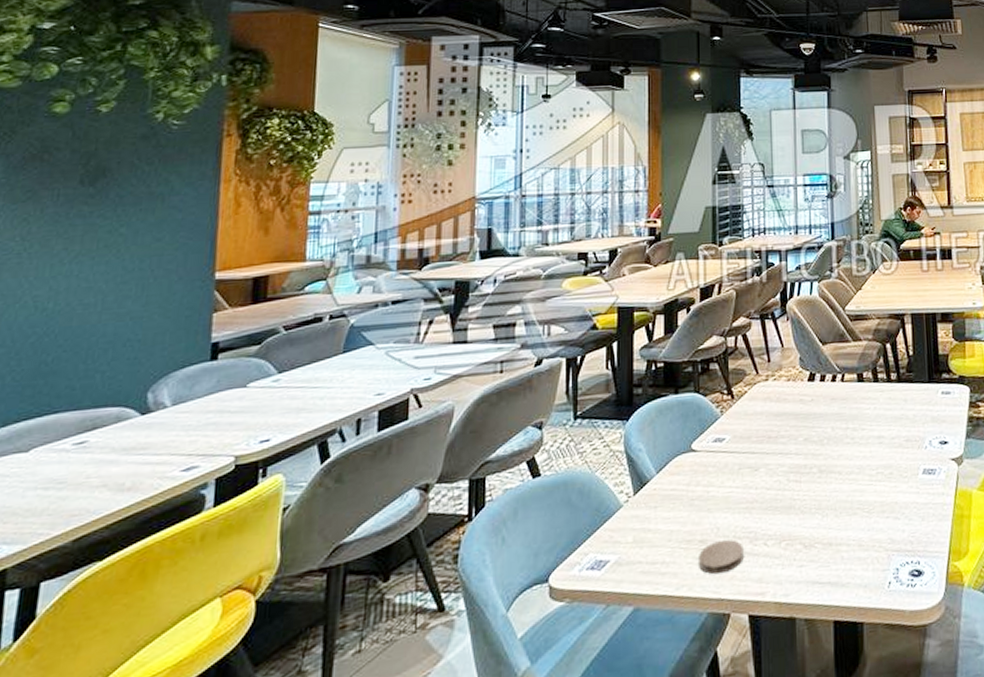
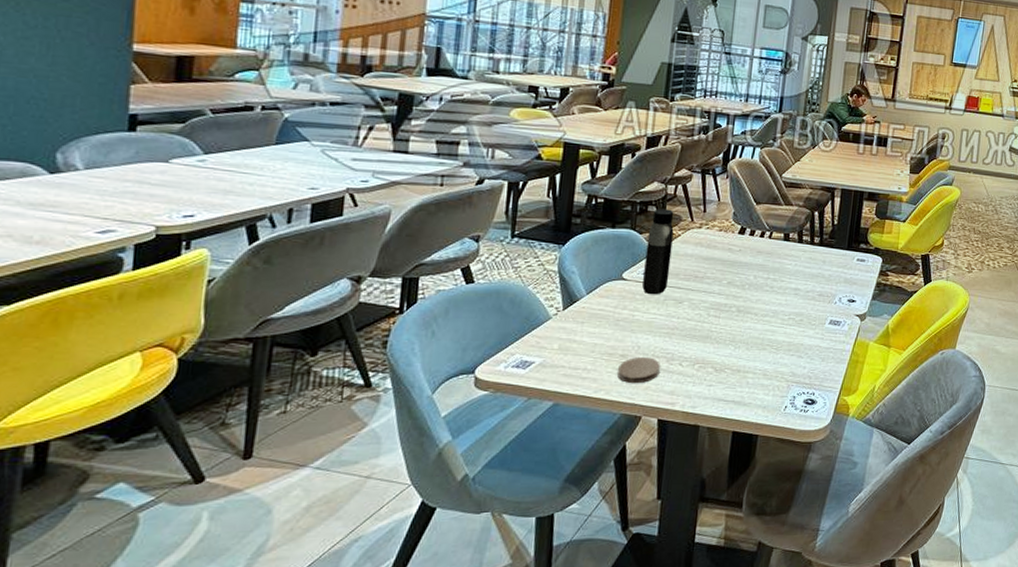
water bottle: none [713,364,741,465] -> present [642,209,674,295]

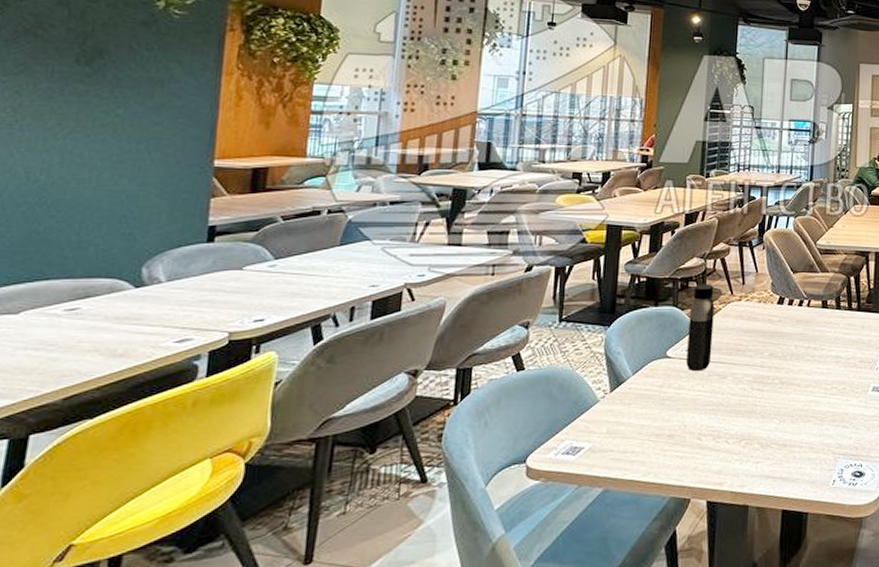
coaster: present [616,357,661,384] -> none [664,436,708,465]

